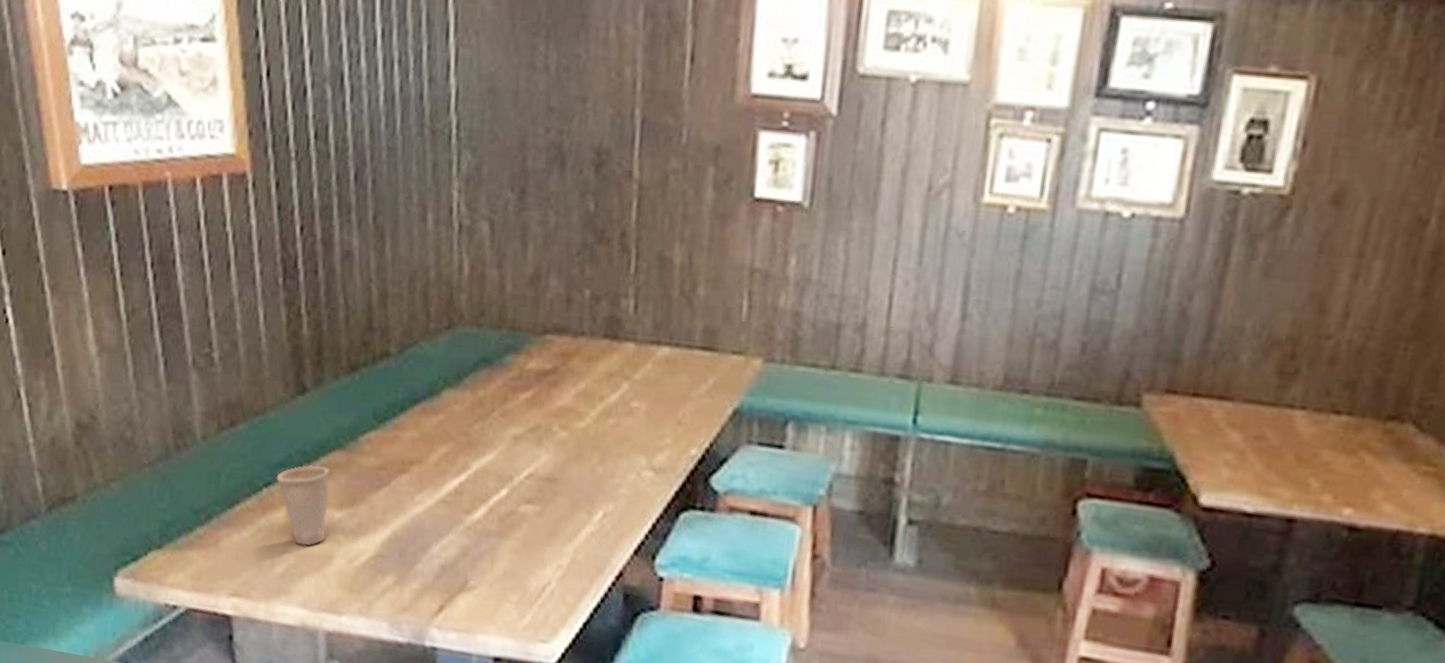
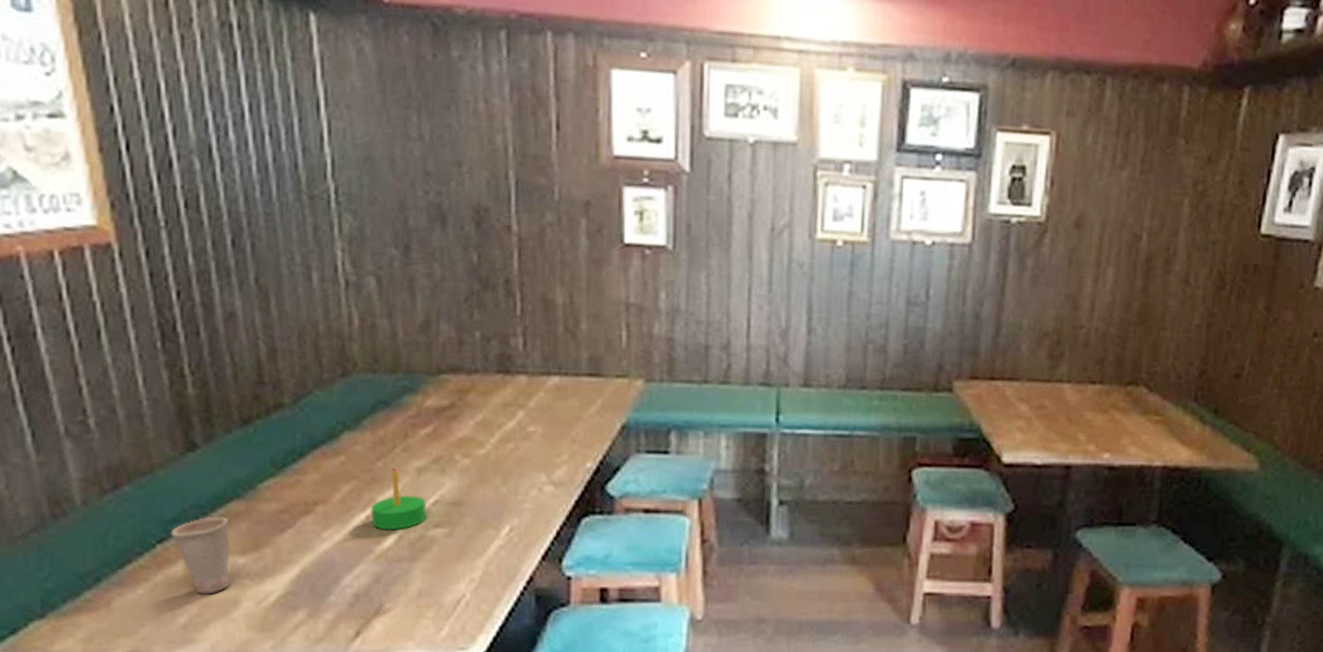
candle: none [464,432,520,501] -> present [371,467,427,530]

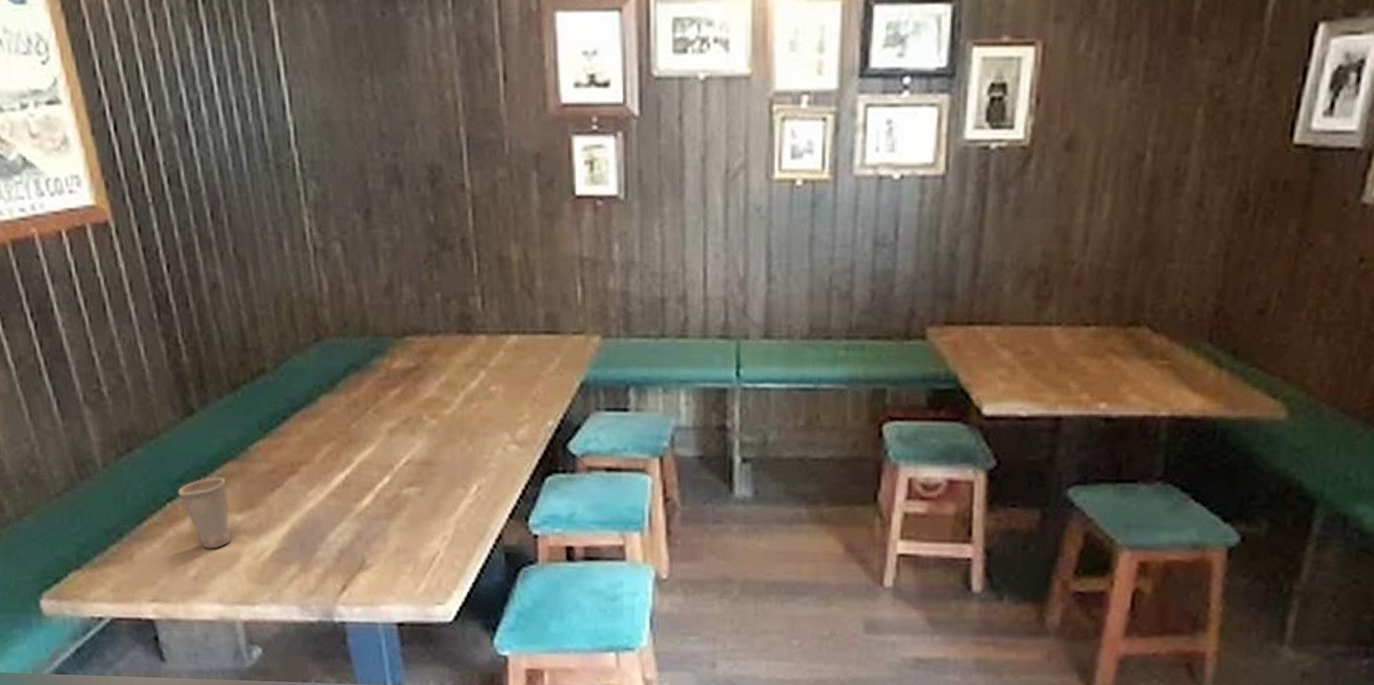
candle: present [371,467,427,530] -> none [349,429,400,489]

